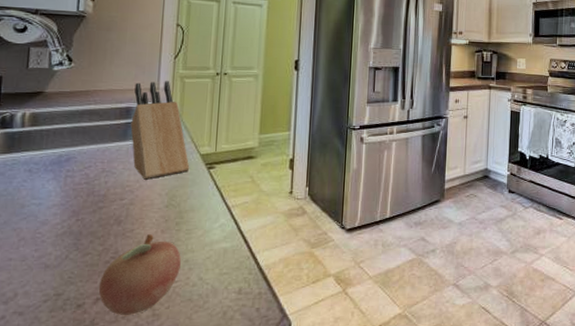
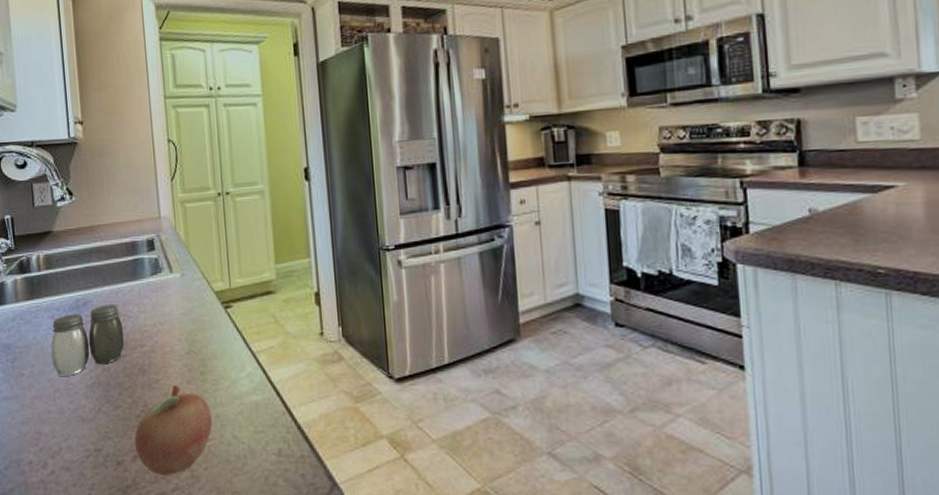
salt and pepper shaker: none [21,161,105,227] -> present [50,305,125,377]
knife block: present [130,81,190,180] -> none [136,208,206,323]

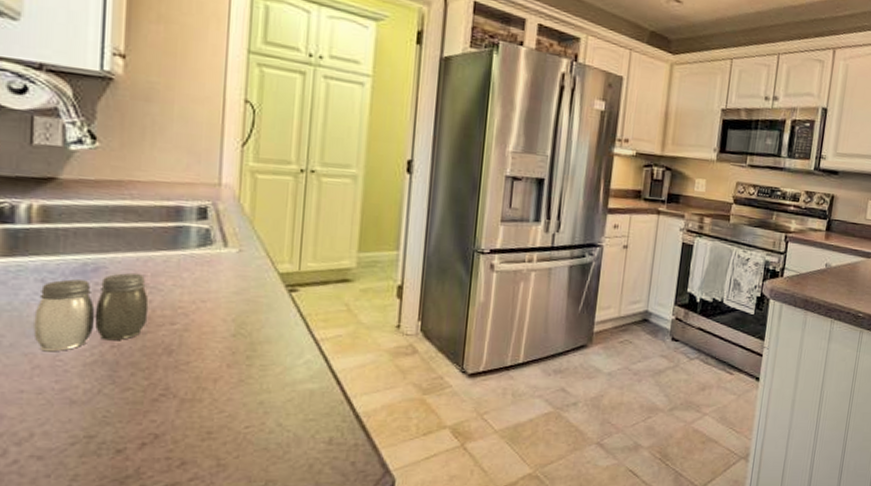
fruit: present [134,385,212,477] -> none [144,369,254,466]

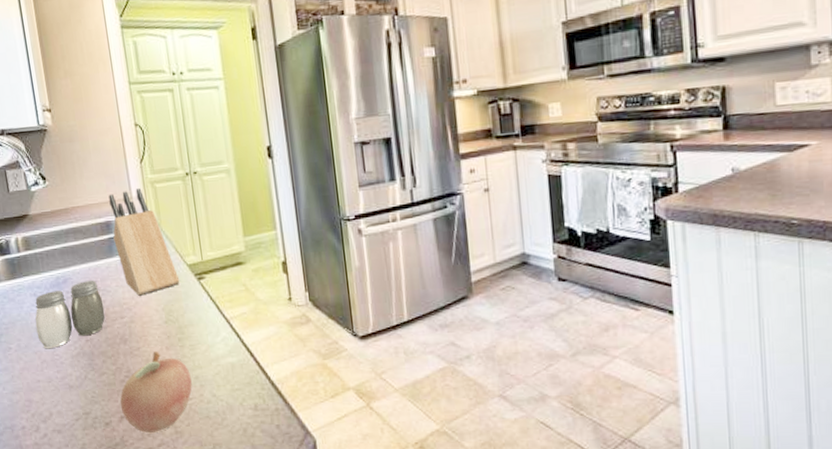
fruit: none [144,369,254,466] -> present [120,352,192,434]
knife block: none [182,174,265,301] -> present [108,188,180,296]

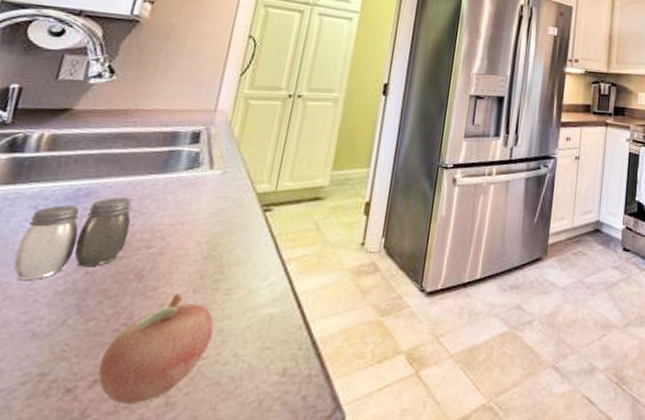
knife block: present [108,188,180,296] -> none [171,101,242,223]

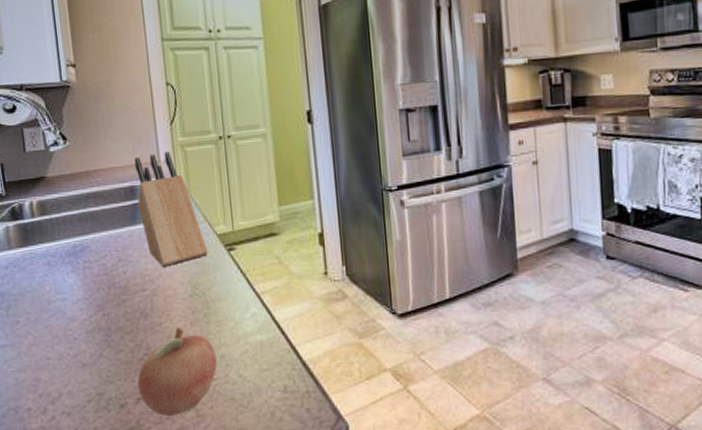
salt and pepper shaker: present [13,198,132,281] -> none [47,250,125,324]
knife block: none [171,101,242,223] -> present [134,152,209,267]

